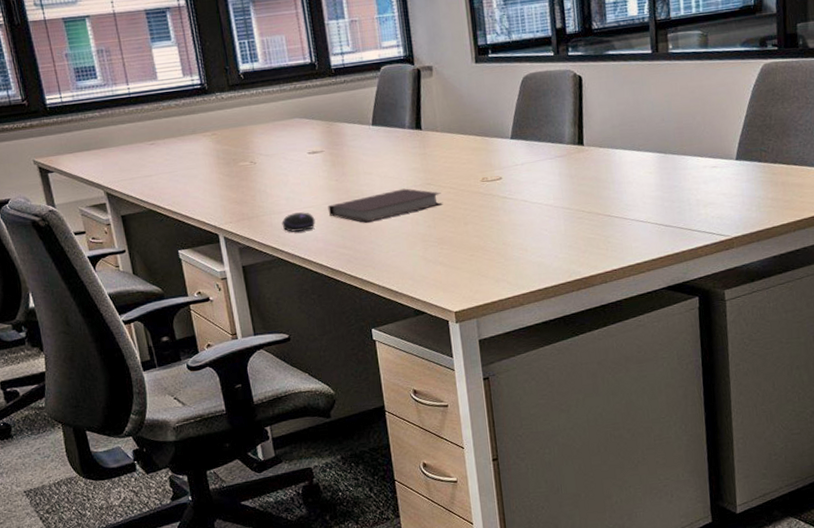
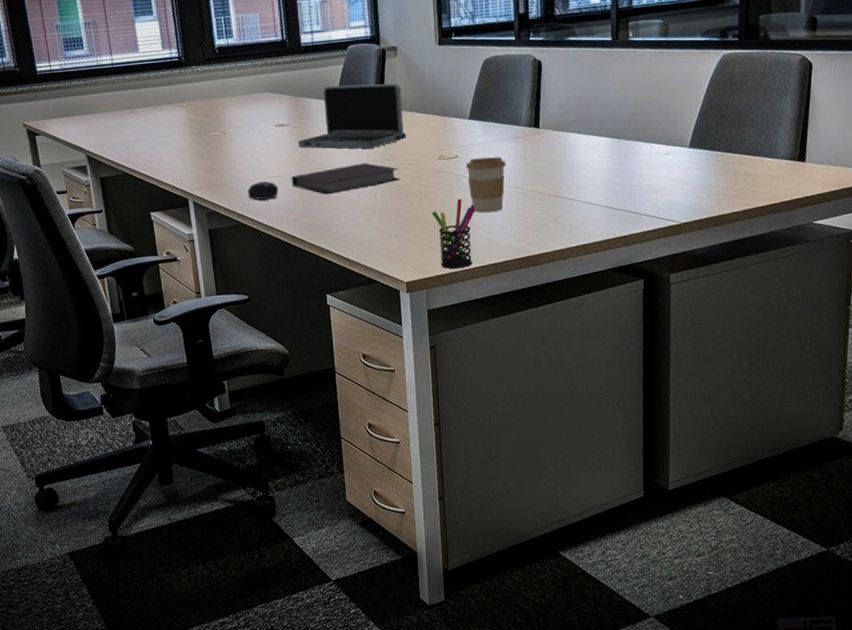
laptop: none [333,104,447,175] -> present [298,83,406,149]
pen holder: none [477,221,523,296] -> present [432,198,476,269]
coffee cup: none [510,176,552,236] -> present [466,157,506,213]

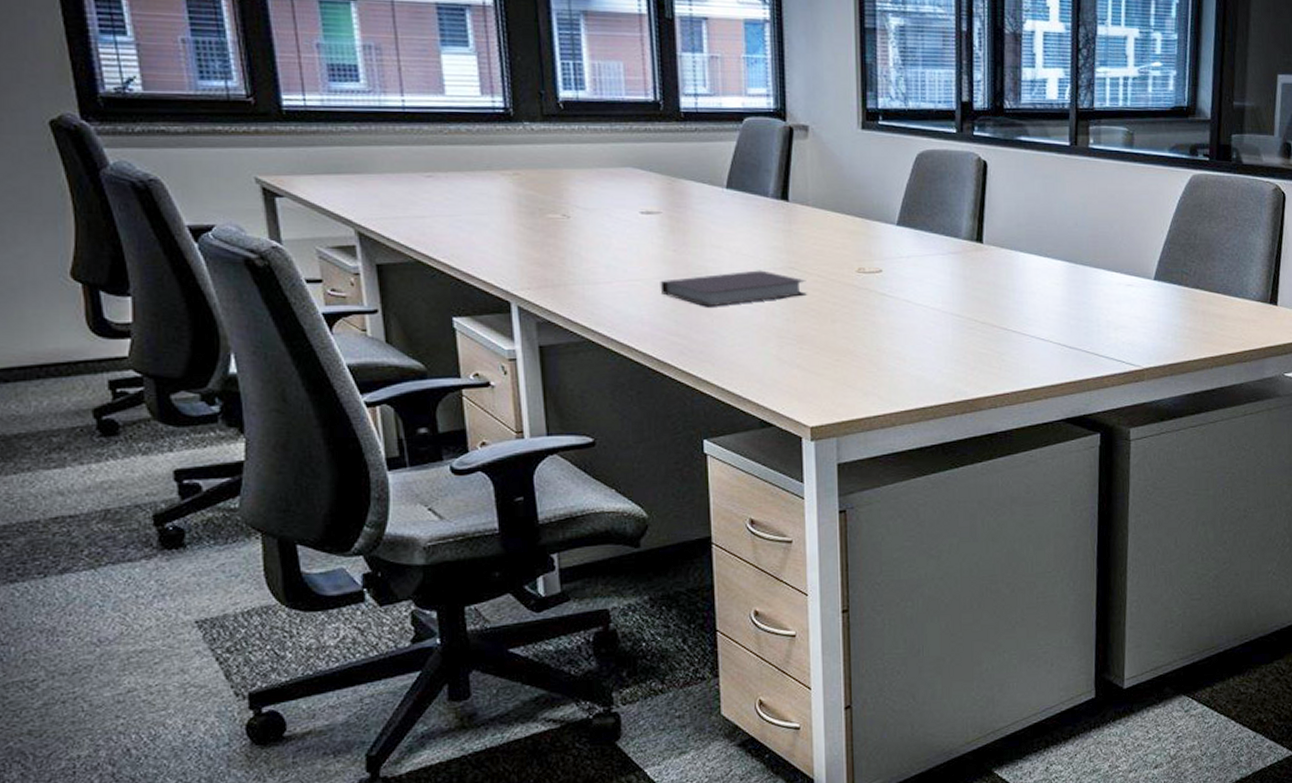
computer mouse: present [247,181,279,200] -> none [597,286,642,310]
laptop: present [298,83,406,149] -> none [671,167,817,252]
pen holder: present [432,198,476,269] -> none [846,323,903,412]
coffee cup: present [466,157,506,213] -> none [891,275,941,344]

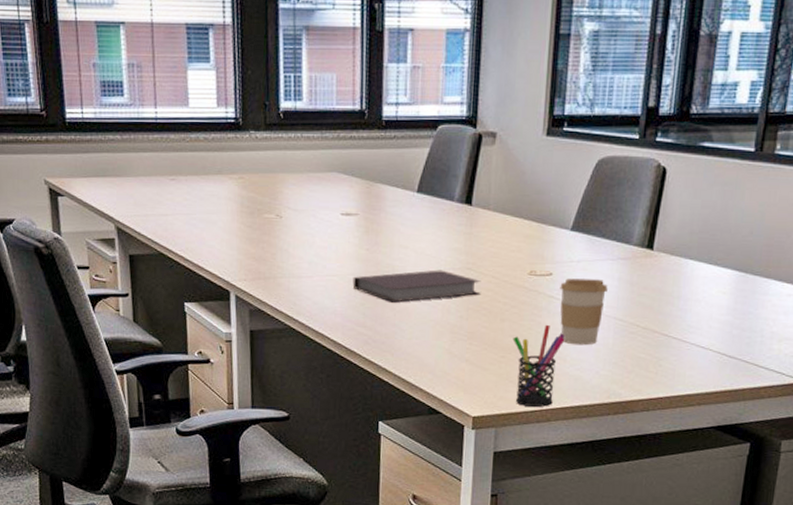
pen holder: none [846,323,903,412] -> present [513,324,565,407]
coffee cup: none [891,275,941,344] -> present [560,278,608,346]

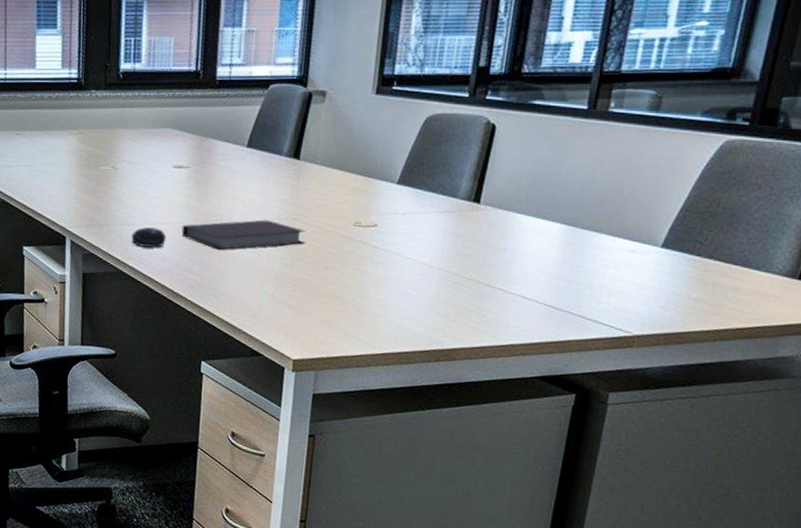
computer mouse: none [300,280,337,302] -> present [131,227,166,248]
pen holder: present [513,324,565,407] -> none [335,273,388,352]
coffee cup: present [560,278,608,346] -> none [383,229,433,294]

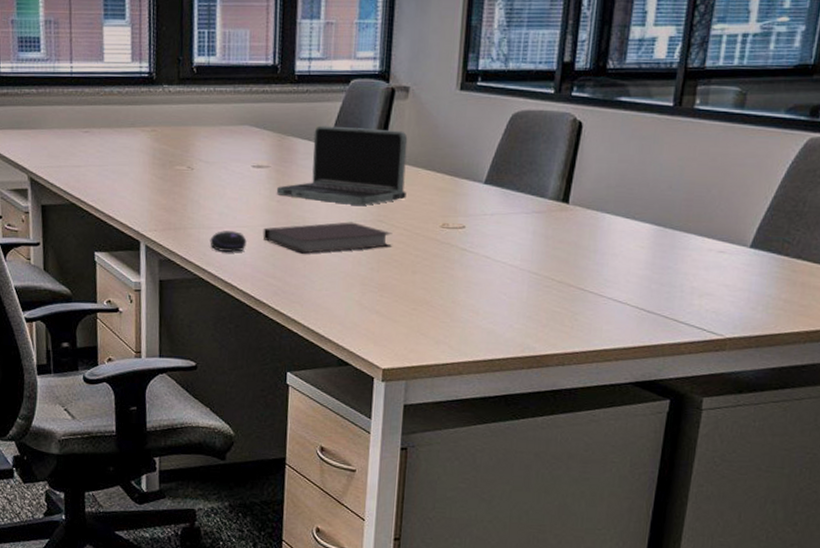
laptop: none [195,128,324,204] -> present [276,125,408,205]

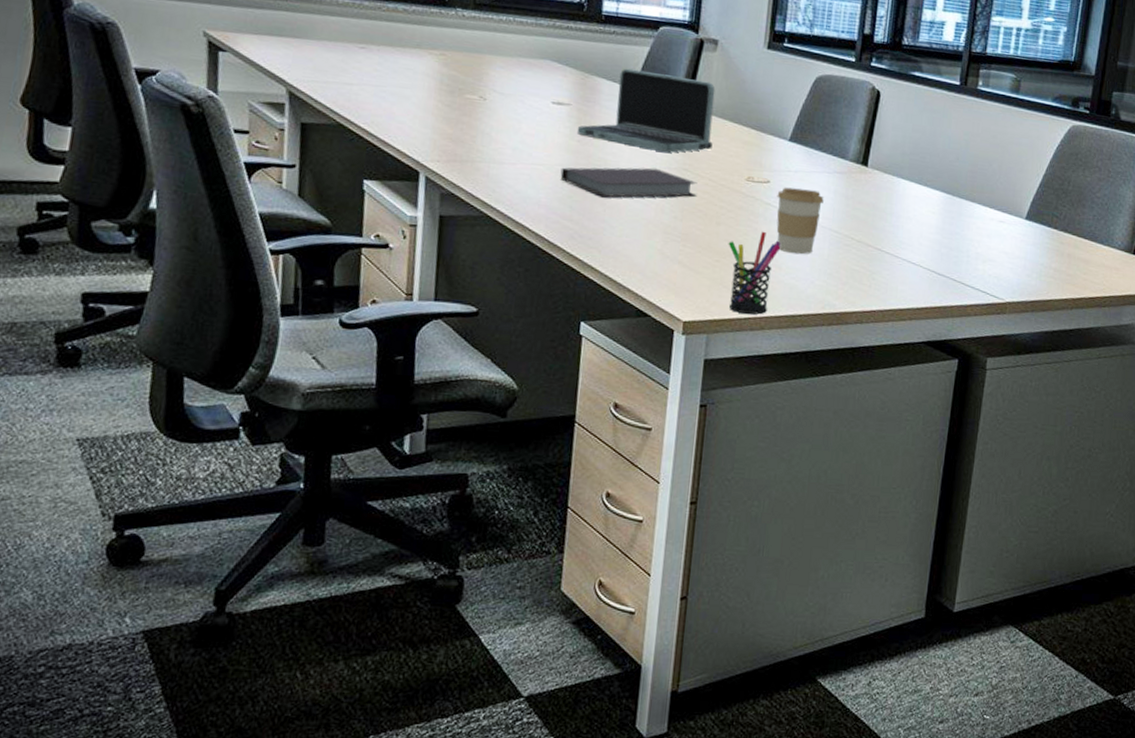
computer mouse: present [210,231,247,253] -> none [500,167,543,191]
pen holder: none [424,277,478,360] -> present [728,231,781,315]
coffee cup: none [472,231,522,299] -> present [776,187,824,255]

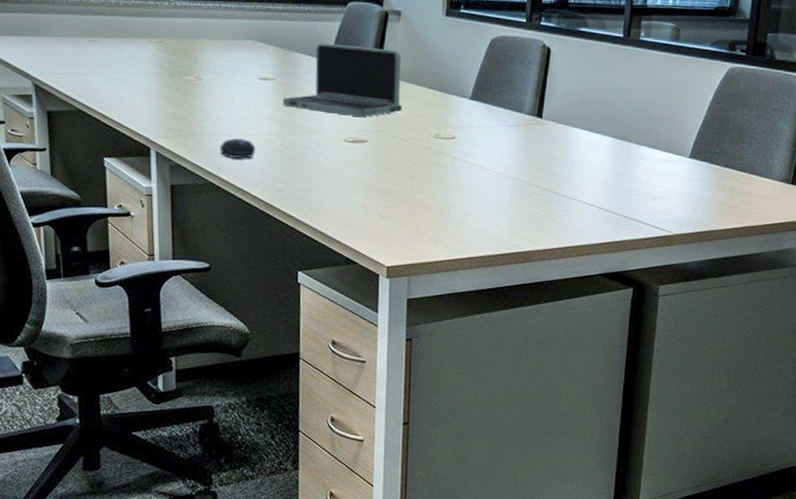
computer mouse: none [500,167,543,191] -> present [220,138,256,159]
notebook: present [560,167,698,198] -> none [271,131,391,161]
pen holder: present [728,231,781,315] -> none [421,182,469,257]
coffee cup: present [776,187,824,255] -> none [462,142,504,202]

